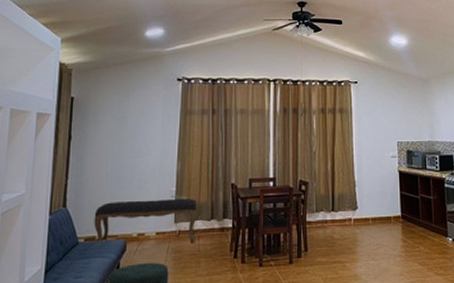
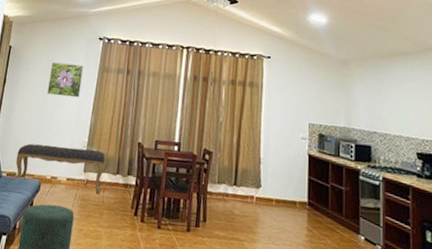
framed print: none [123,109,164,146] -> present [47,61,84,98]

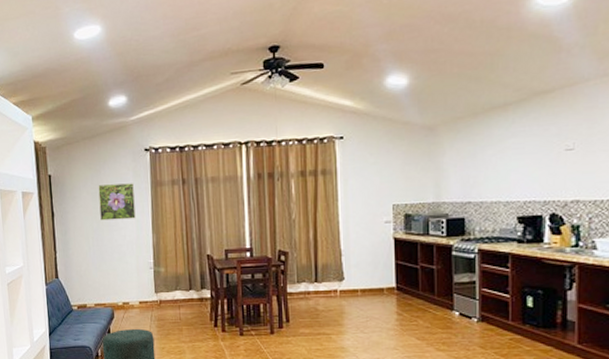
bench: present [15,143,105,195] -> none [83,270,176,313]

